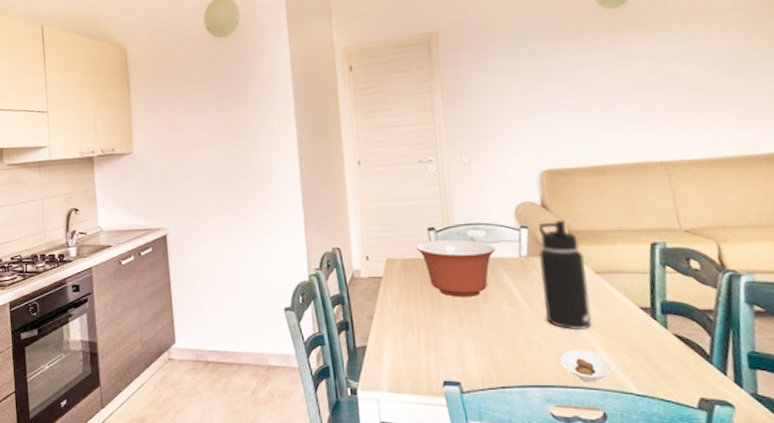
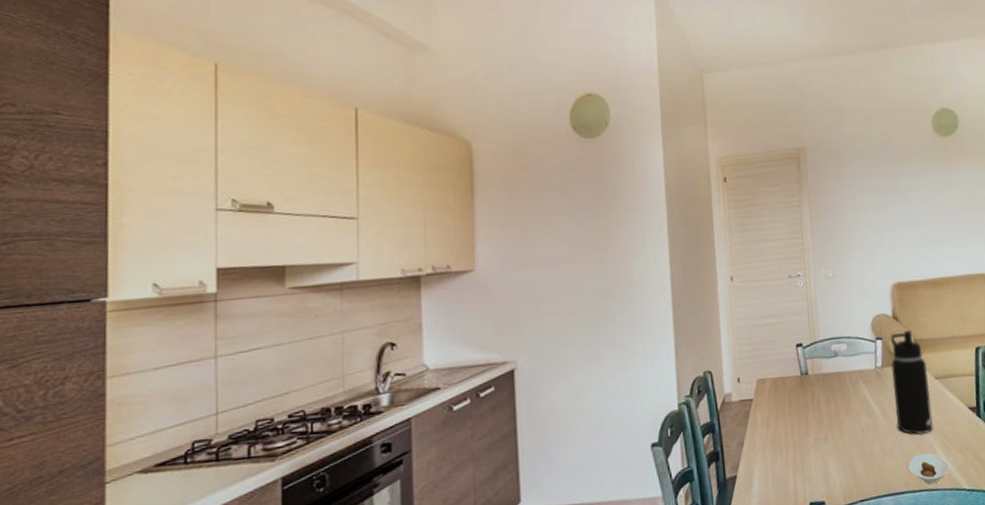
mixing bowl: present [416,239,496,297] -> none [785,354,856,414]

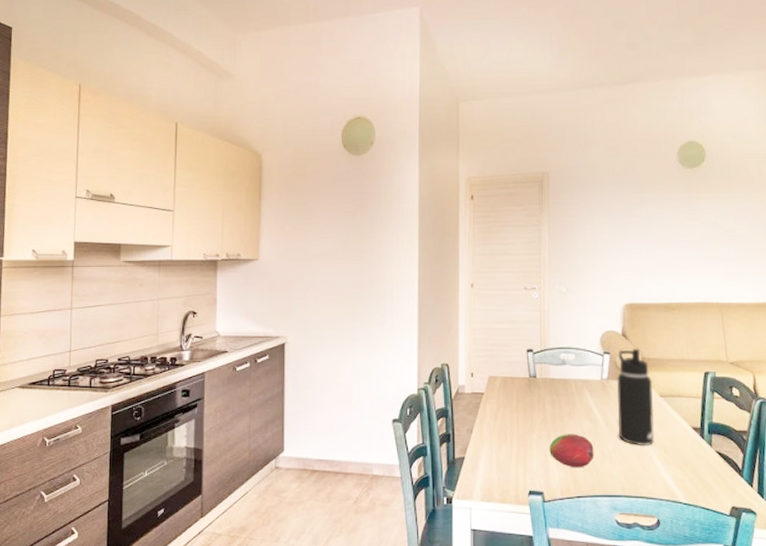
fruit: none [827,431,875,470] -> present [549,434,594,468]
saucer: present [909,453,949,485] -> none [627,463,667,493]

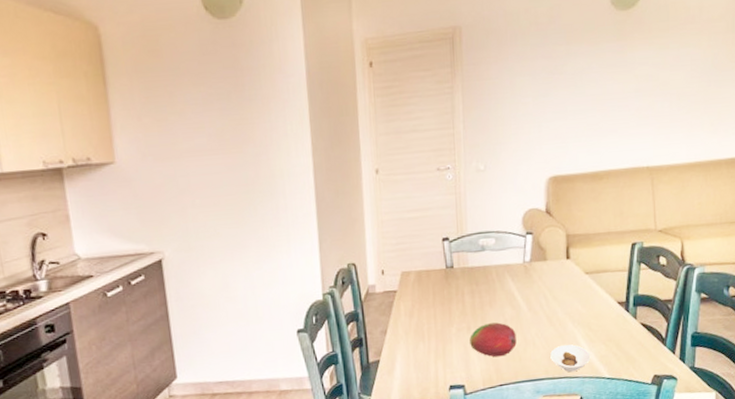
water bottle: present [616,348,654,447] -> none [539,224,579,328]
saucer: none [627,463,667,493] -> present [550,344,591,373]

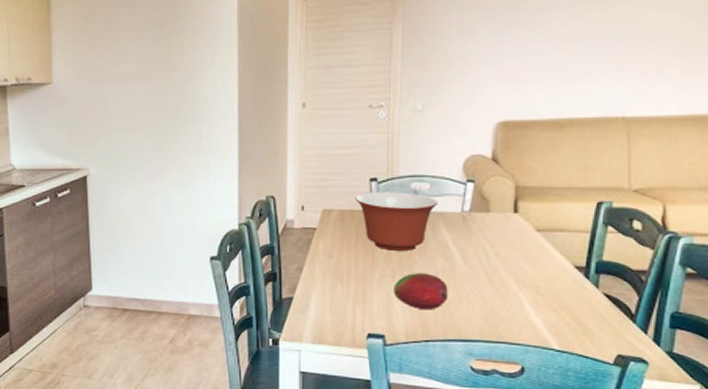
mixing bowl: none [430,248,504,305] -> present [355,192,439,251]
saucer: present [550,344,591,373] -> none [487,306,537,338]

